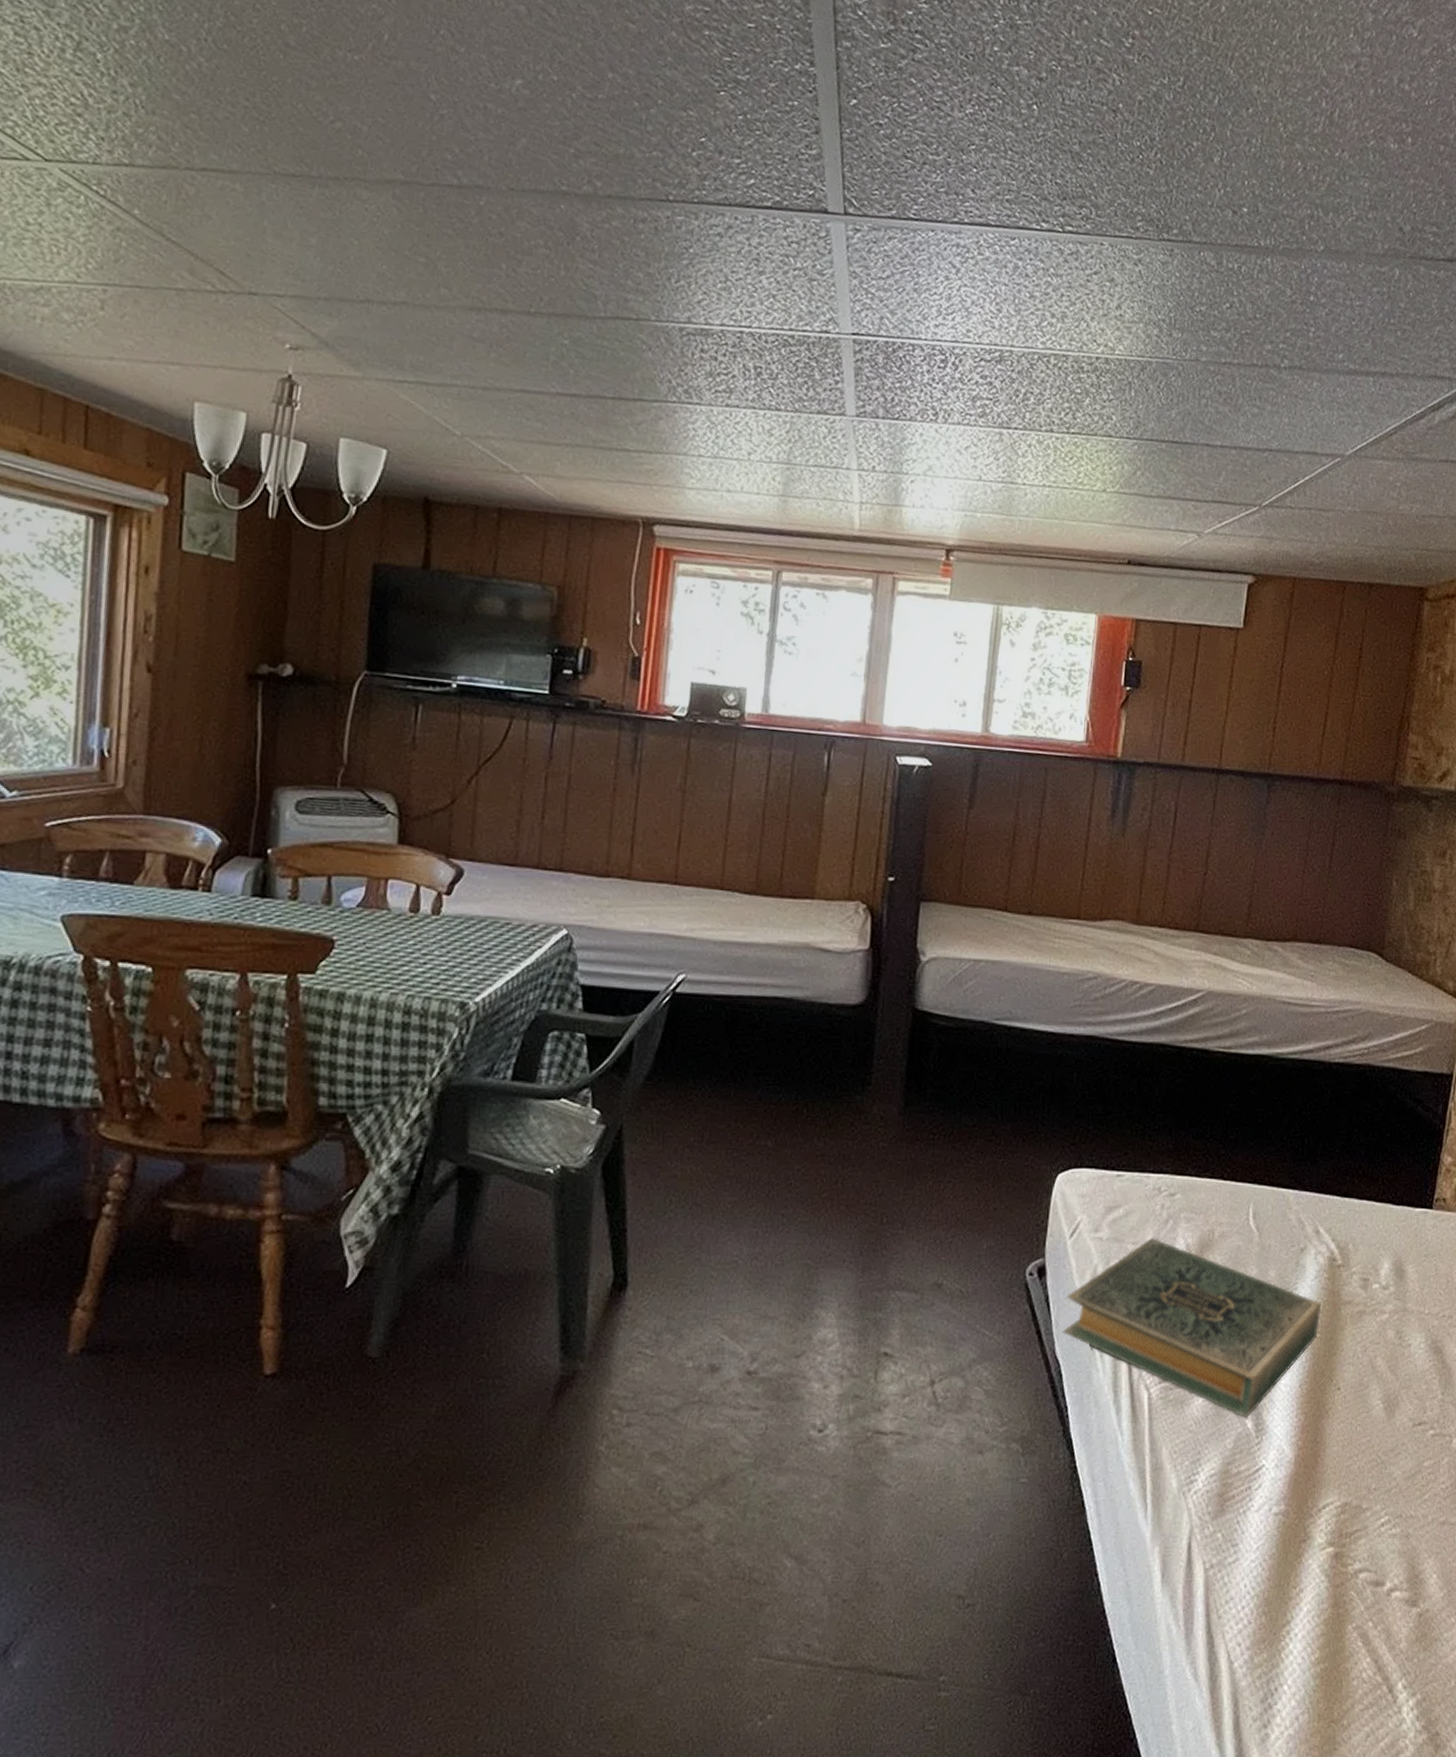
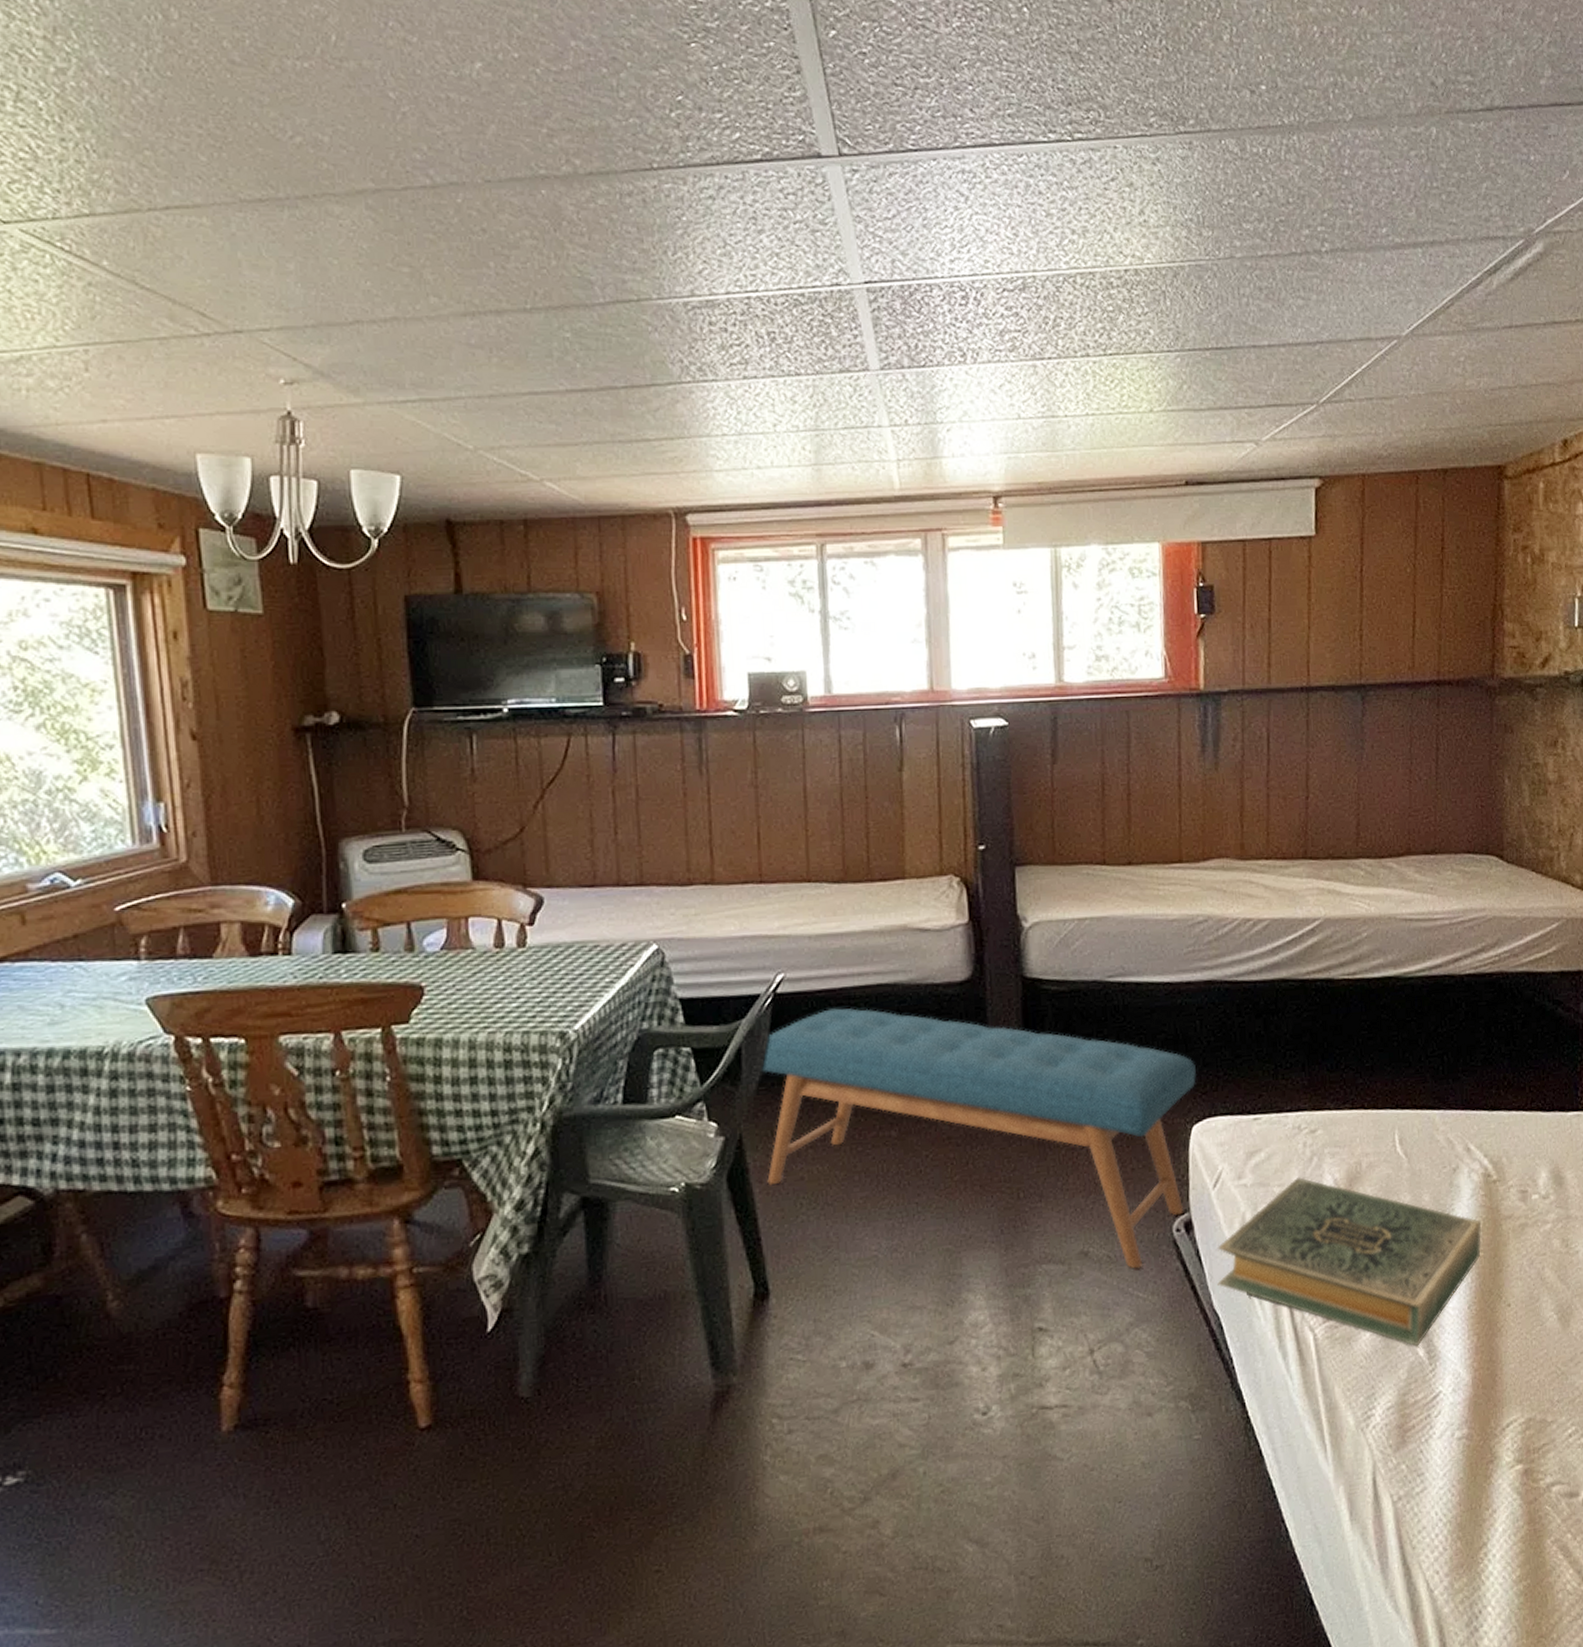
bench: none [641,1014,1068,1307] -> present [761,1008,1196,1269]

